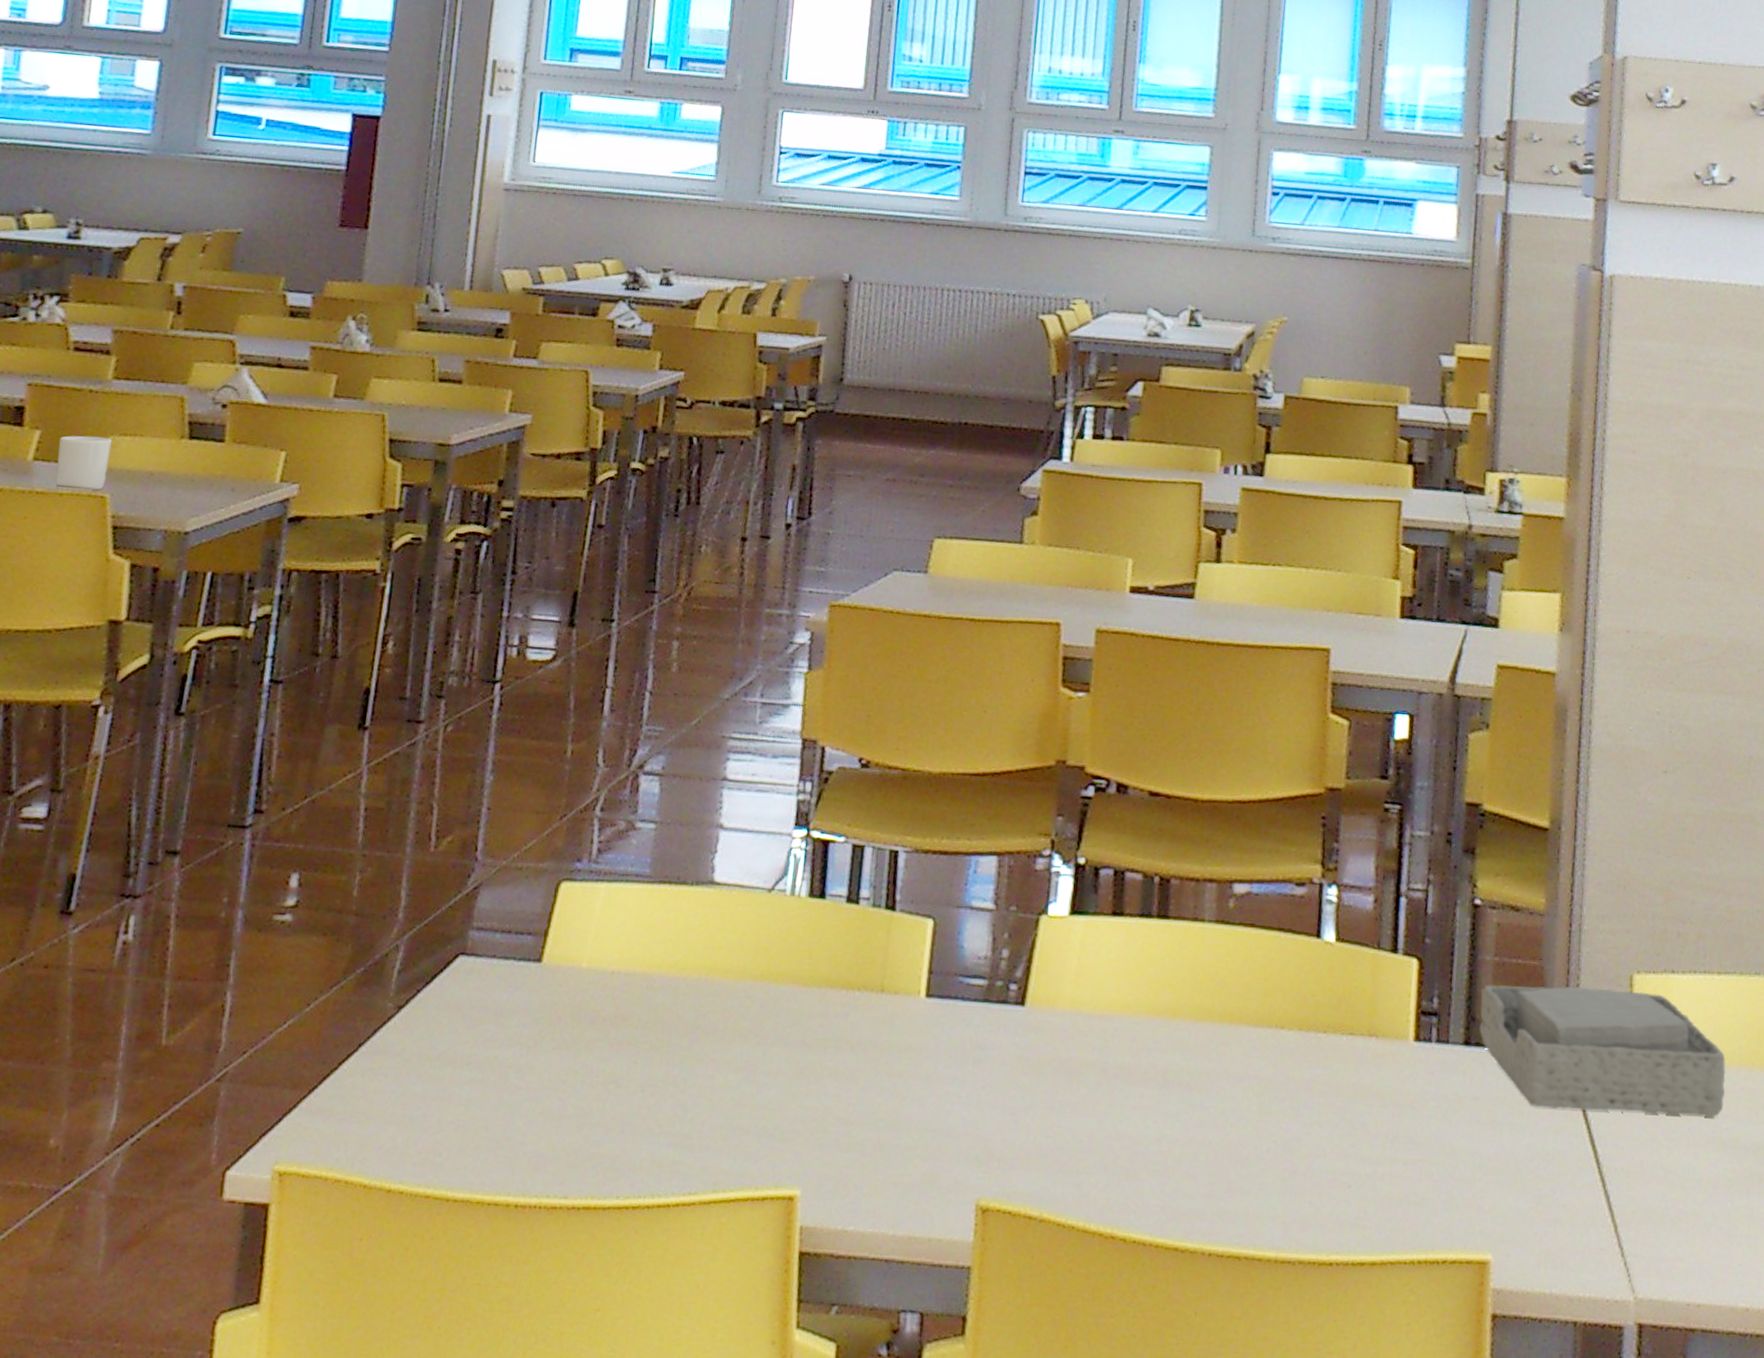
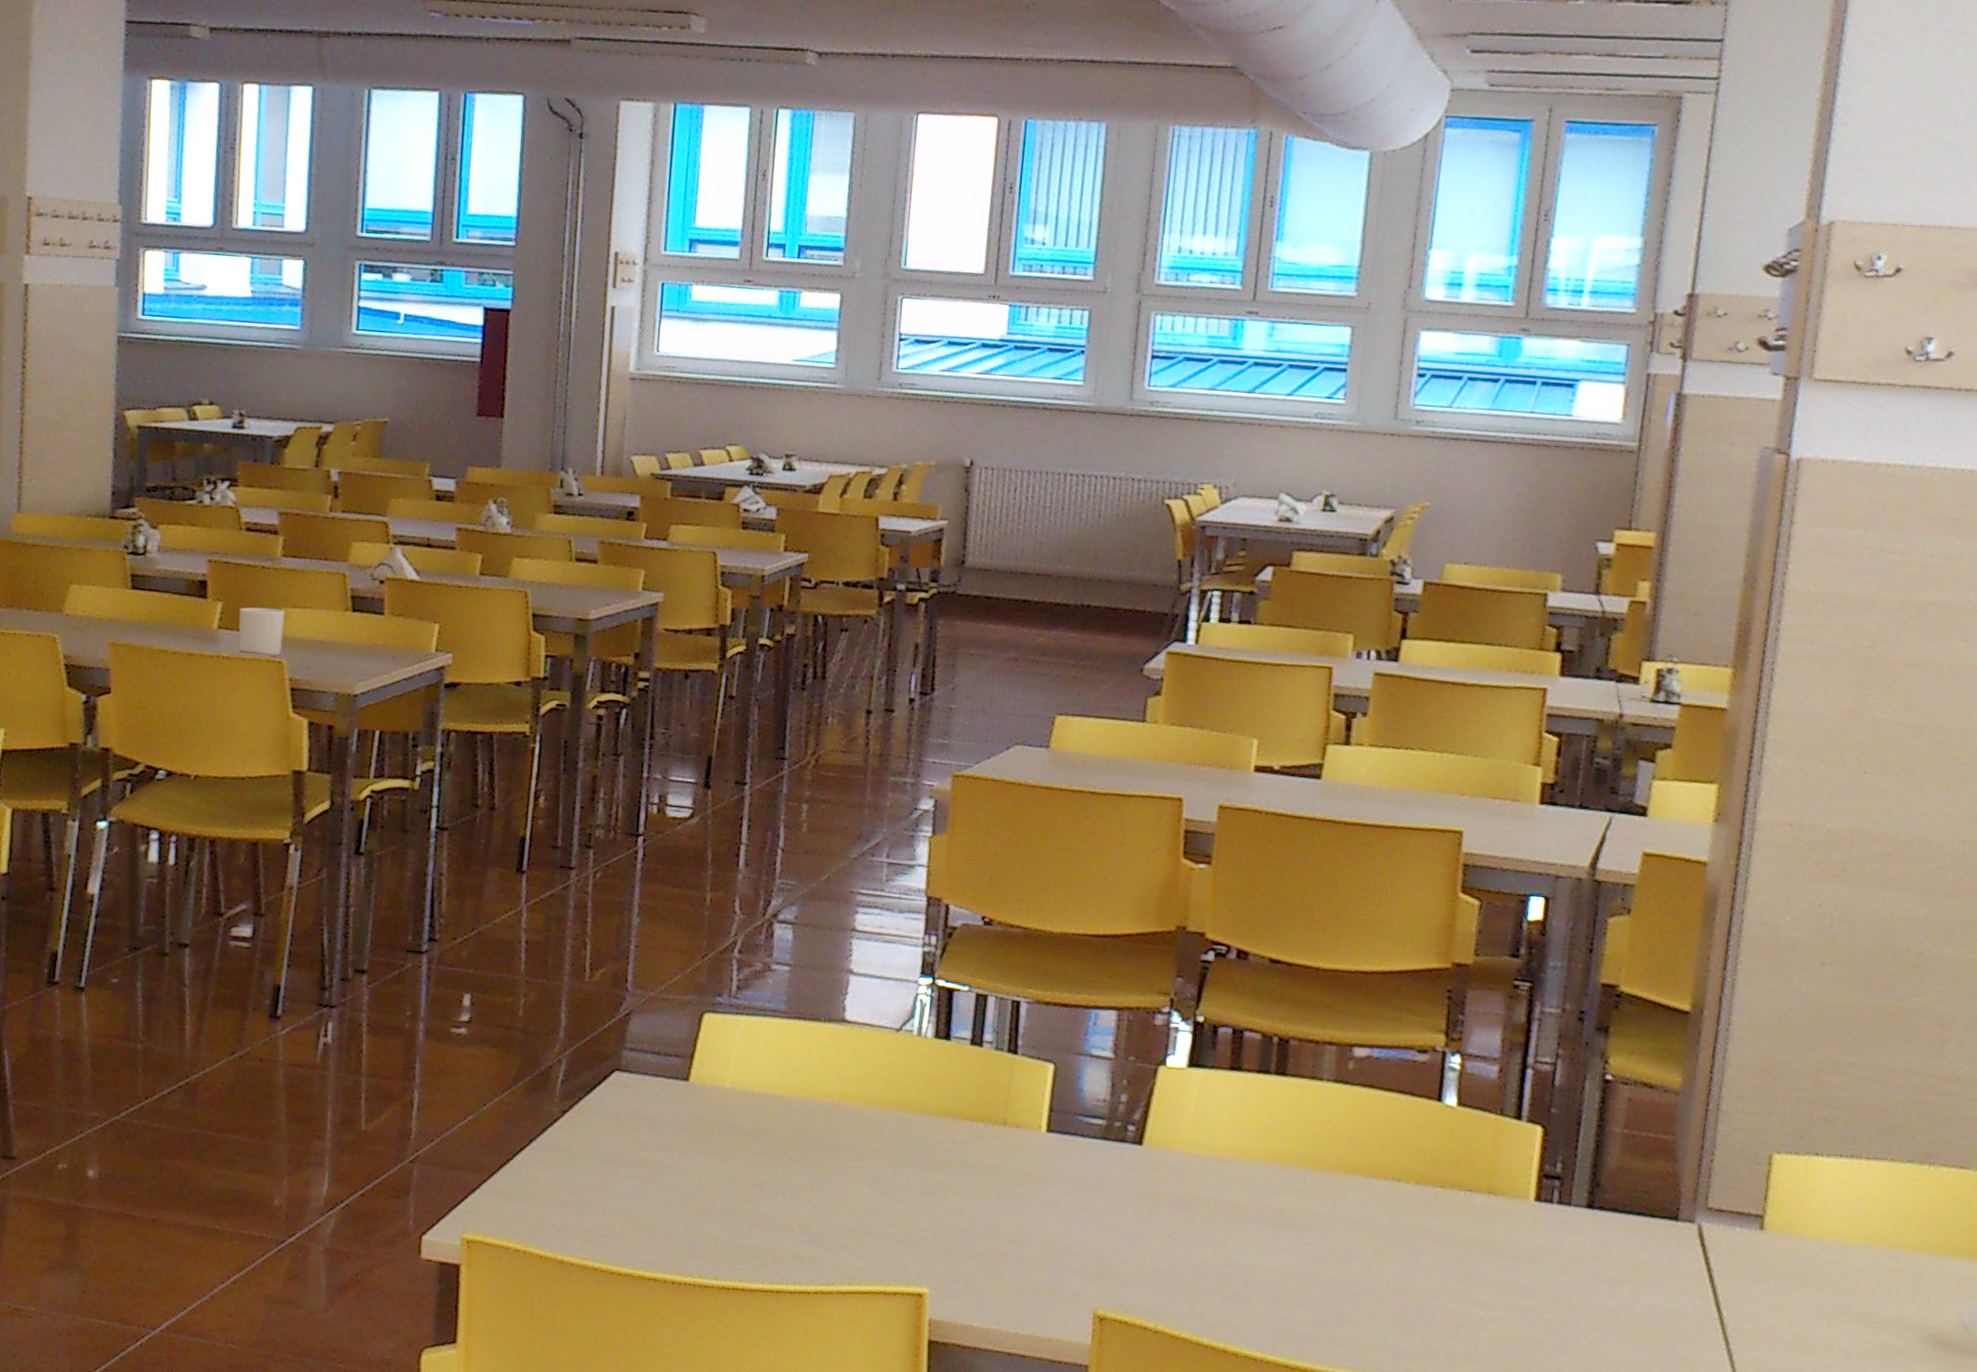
napkin holder: present [1479,985,1726,1117] -> none [1603,1154,1868,1291]

